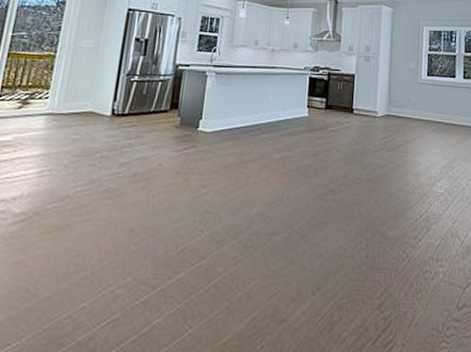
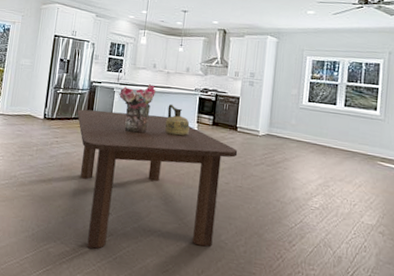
dining table: none [157,100,355,282] -> present [77,109,238,249]
bouquet: none [211,64,259,125] -> present [118,83,157,133]
ceramic jug: none [269,86,299,124] -> present [164,104,190,136]

